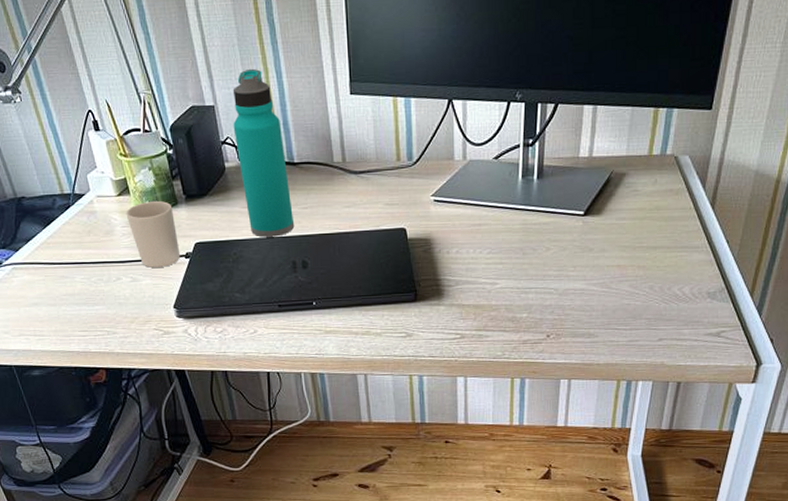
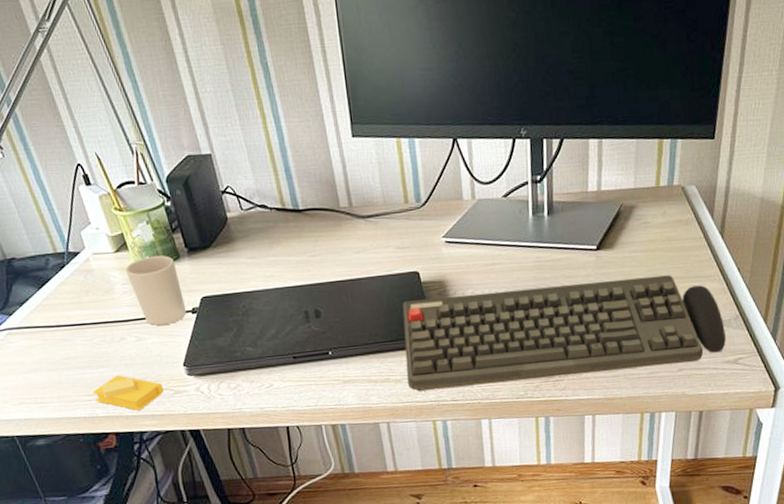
sticky notes: none [86,313,154,349] -> present [92,375,164,411]
water bottle: present [232,68,295,237] -> none [229,114,304,288]
computer keyboard: none [387,244,686,346] -> present [402,275,704,392]
computer mouse: none [667,256,709,324] -> present [682,285,726,353]

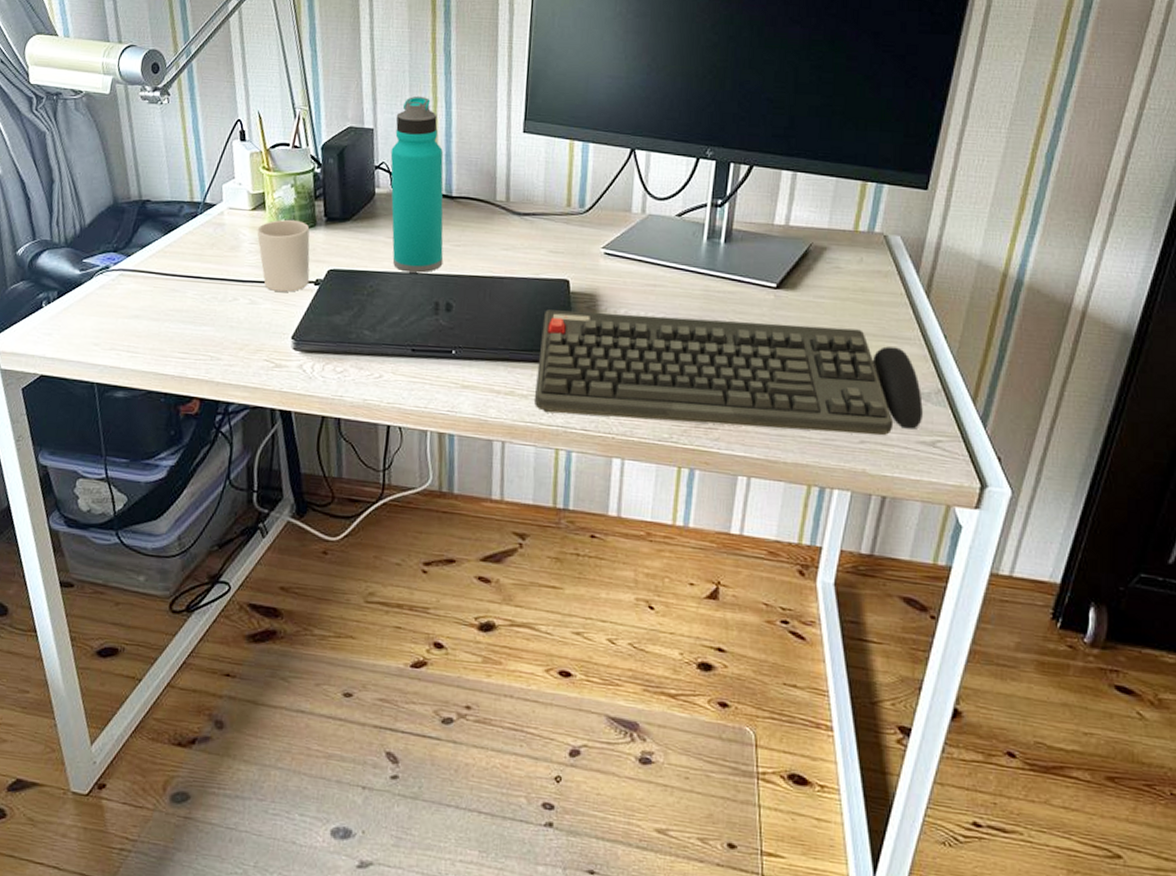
sticky notes: present [92,375,164,411] -> none [188,336,264,379]
water bottle: none [229,114,304,288] -> present [390,96,444,273]

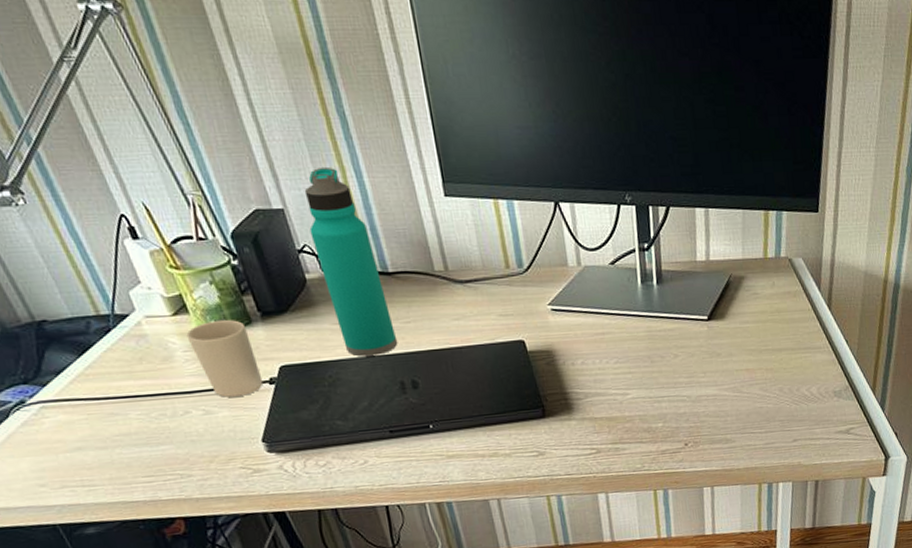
computer keyboard: present [534,309,894,436] -> none [507,346,817,466]
computer mouse: present [872,346,923,429] -> none [793,356,838,423]

